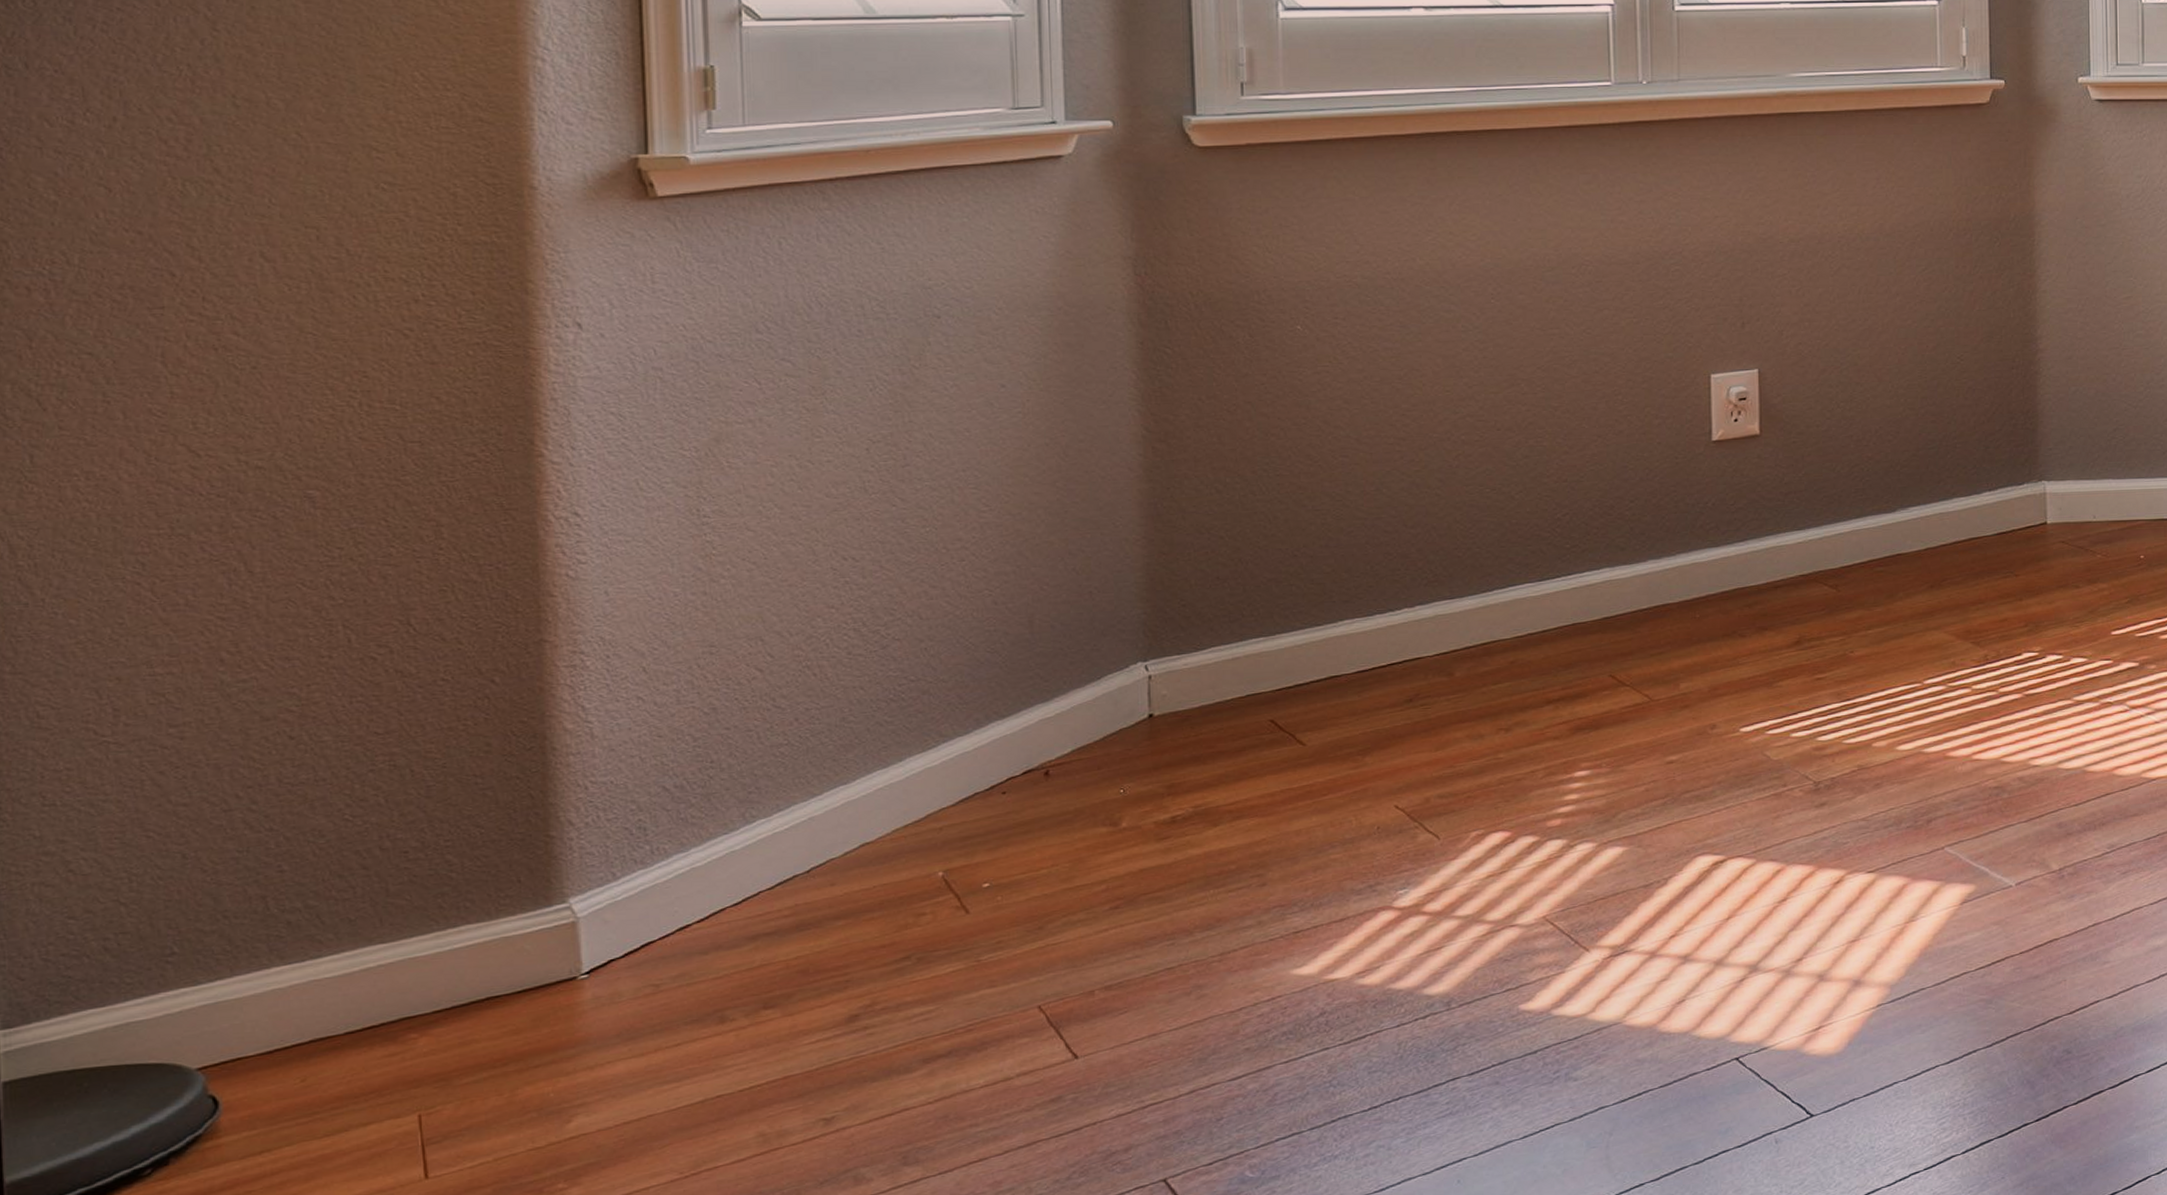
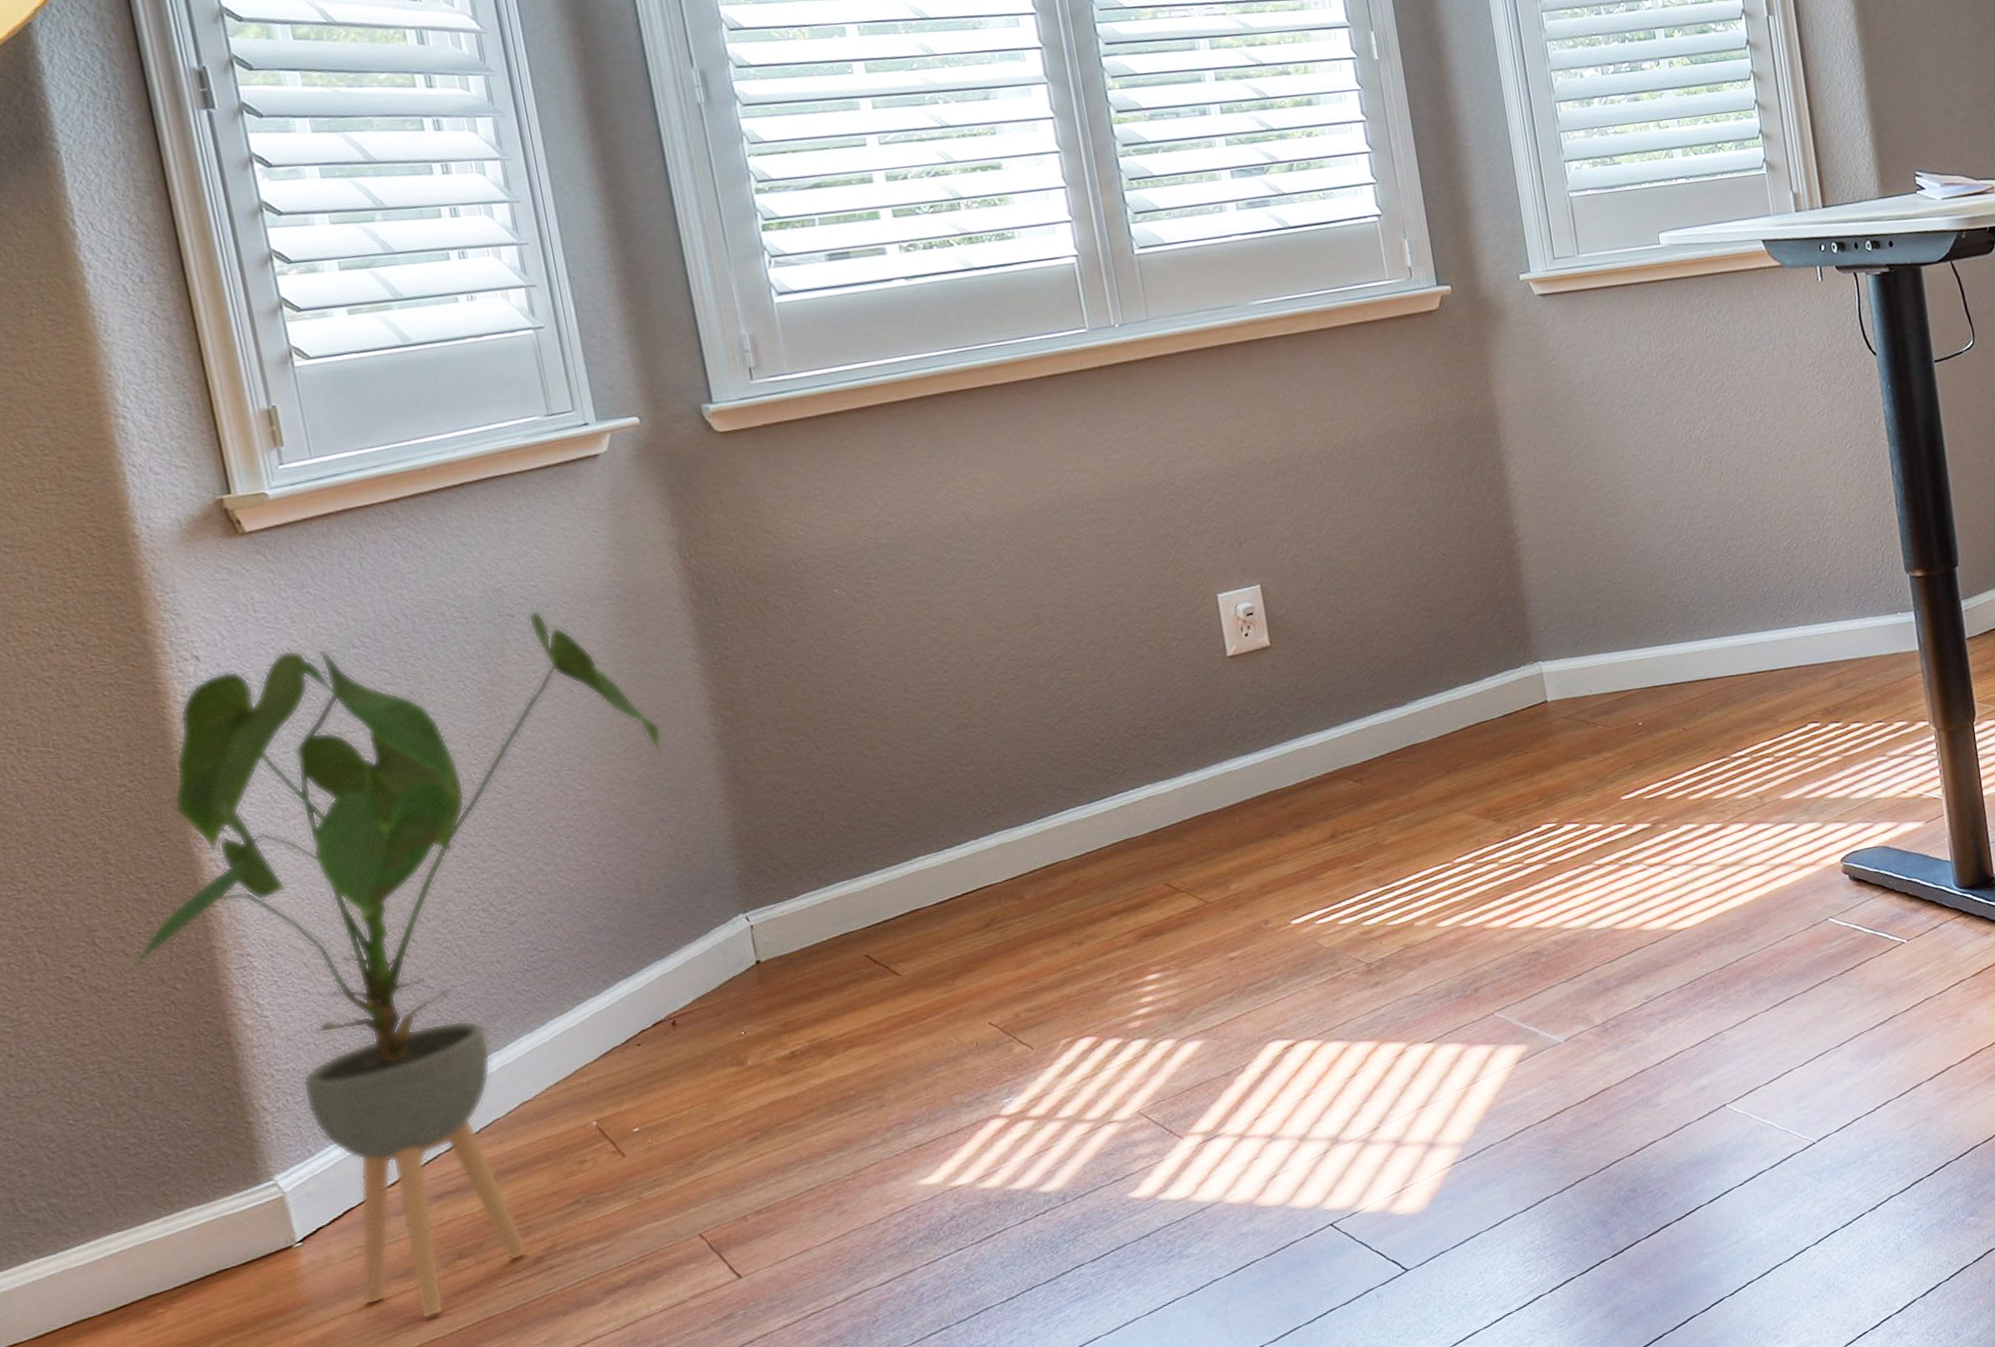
house plant: none [438,314,1083,1072] -> present [125,610,663,1319]

